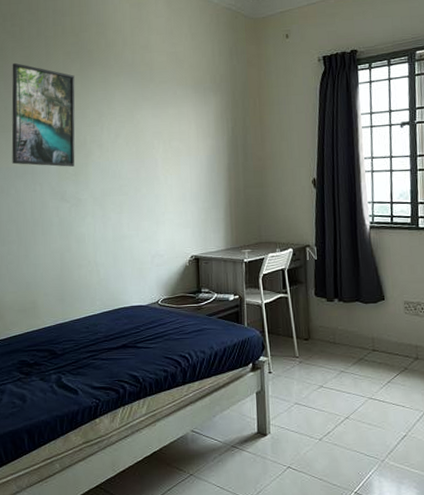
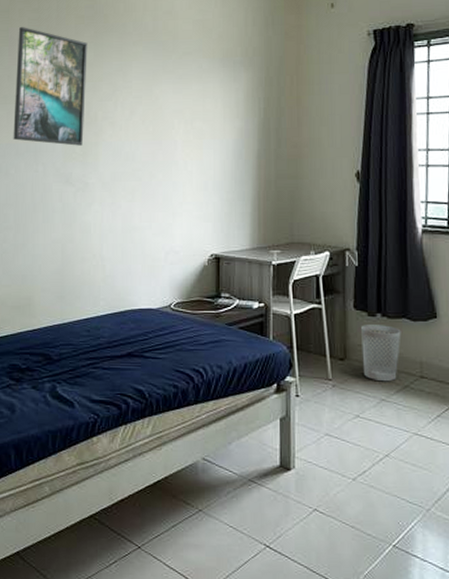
wastebasket: none [322,308,356,356] -> present [361,325,401,382]

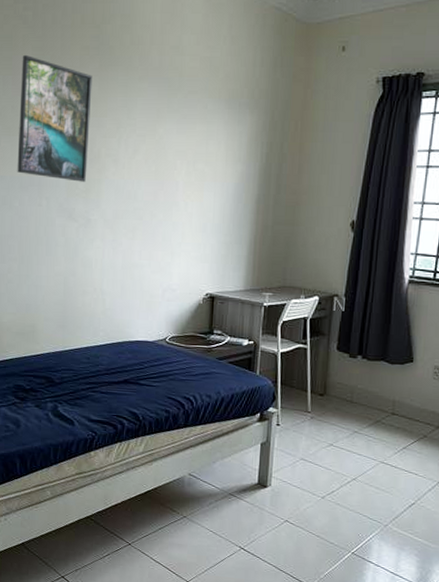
wastebasket: present [361,325,401,382] -> none [340,365,379,417]

